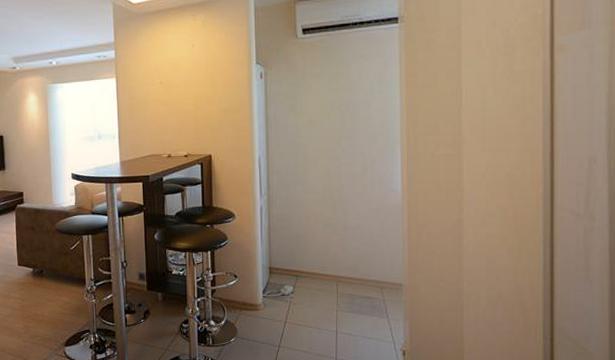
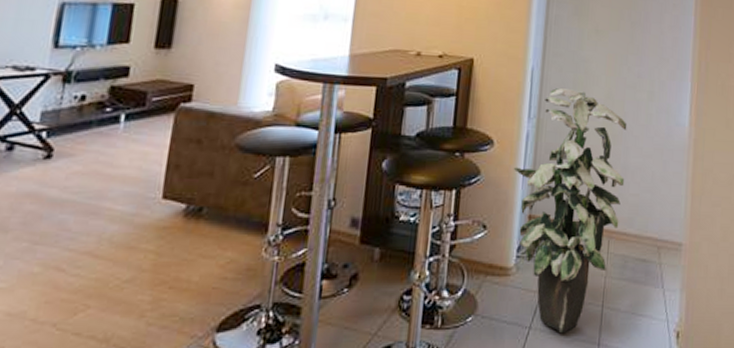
indoor plant: none [253,170,347,351] -> present [513,88,627,334]

